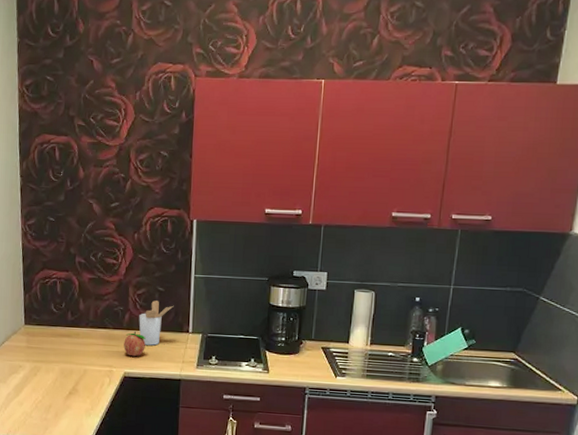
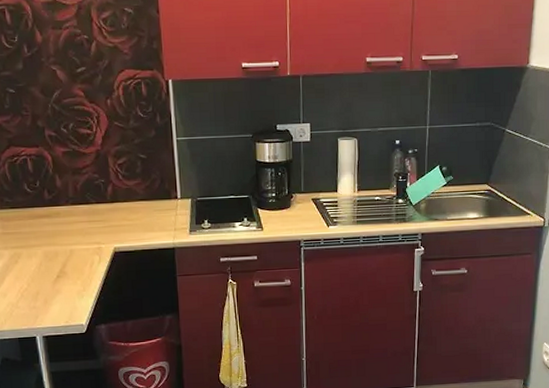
fruit: present [124,332,146,357] -> none [110,204,134,230]
utensil holder: present [139,300,174,346] -> none [123,169,159,217]

